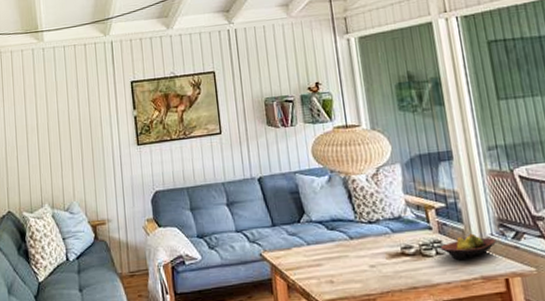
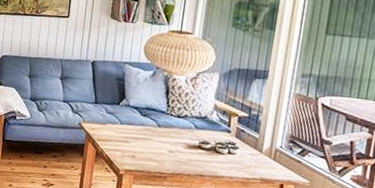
fruit bowl: present [440,233,496,260] -> none [232,143,283,163]

